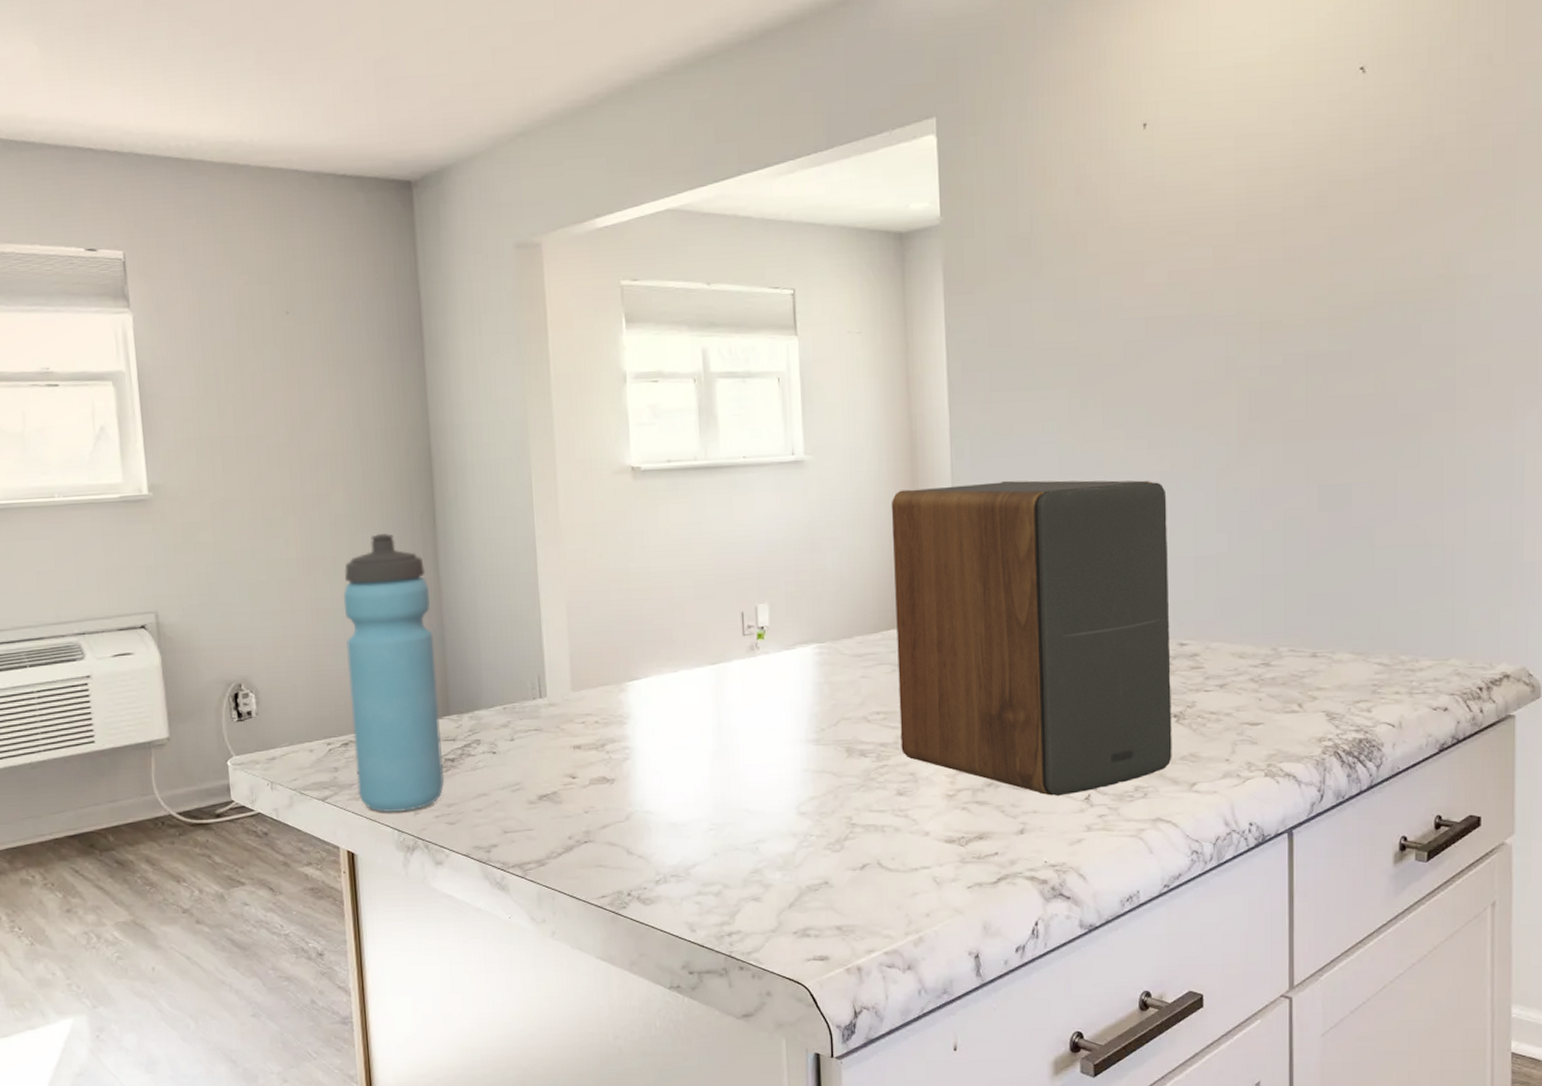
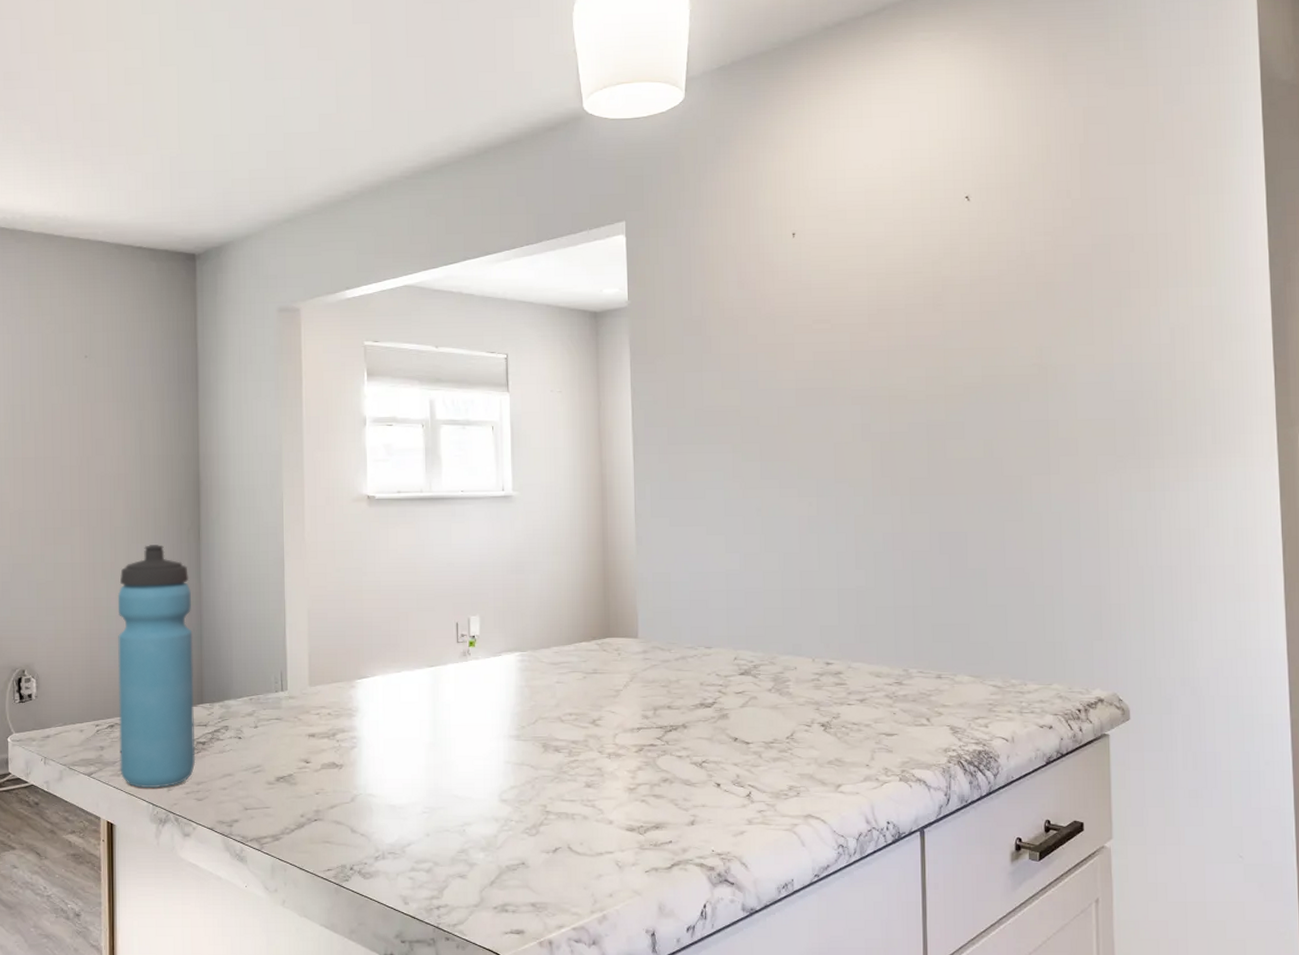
speaker: present [891,480,1172,796] -> none [584,519,821,792]

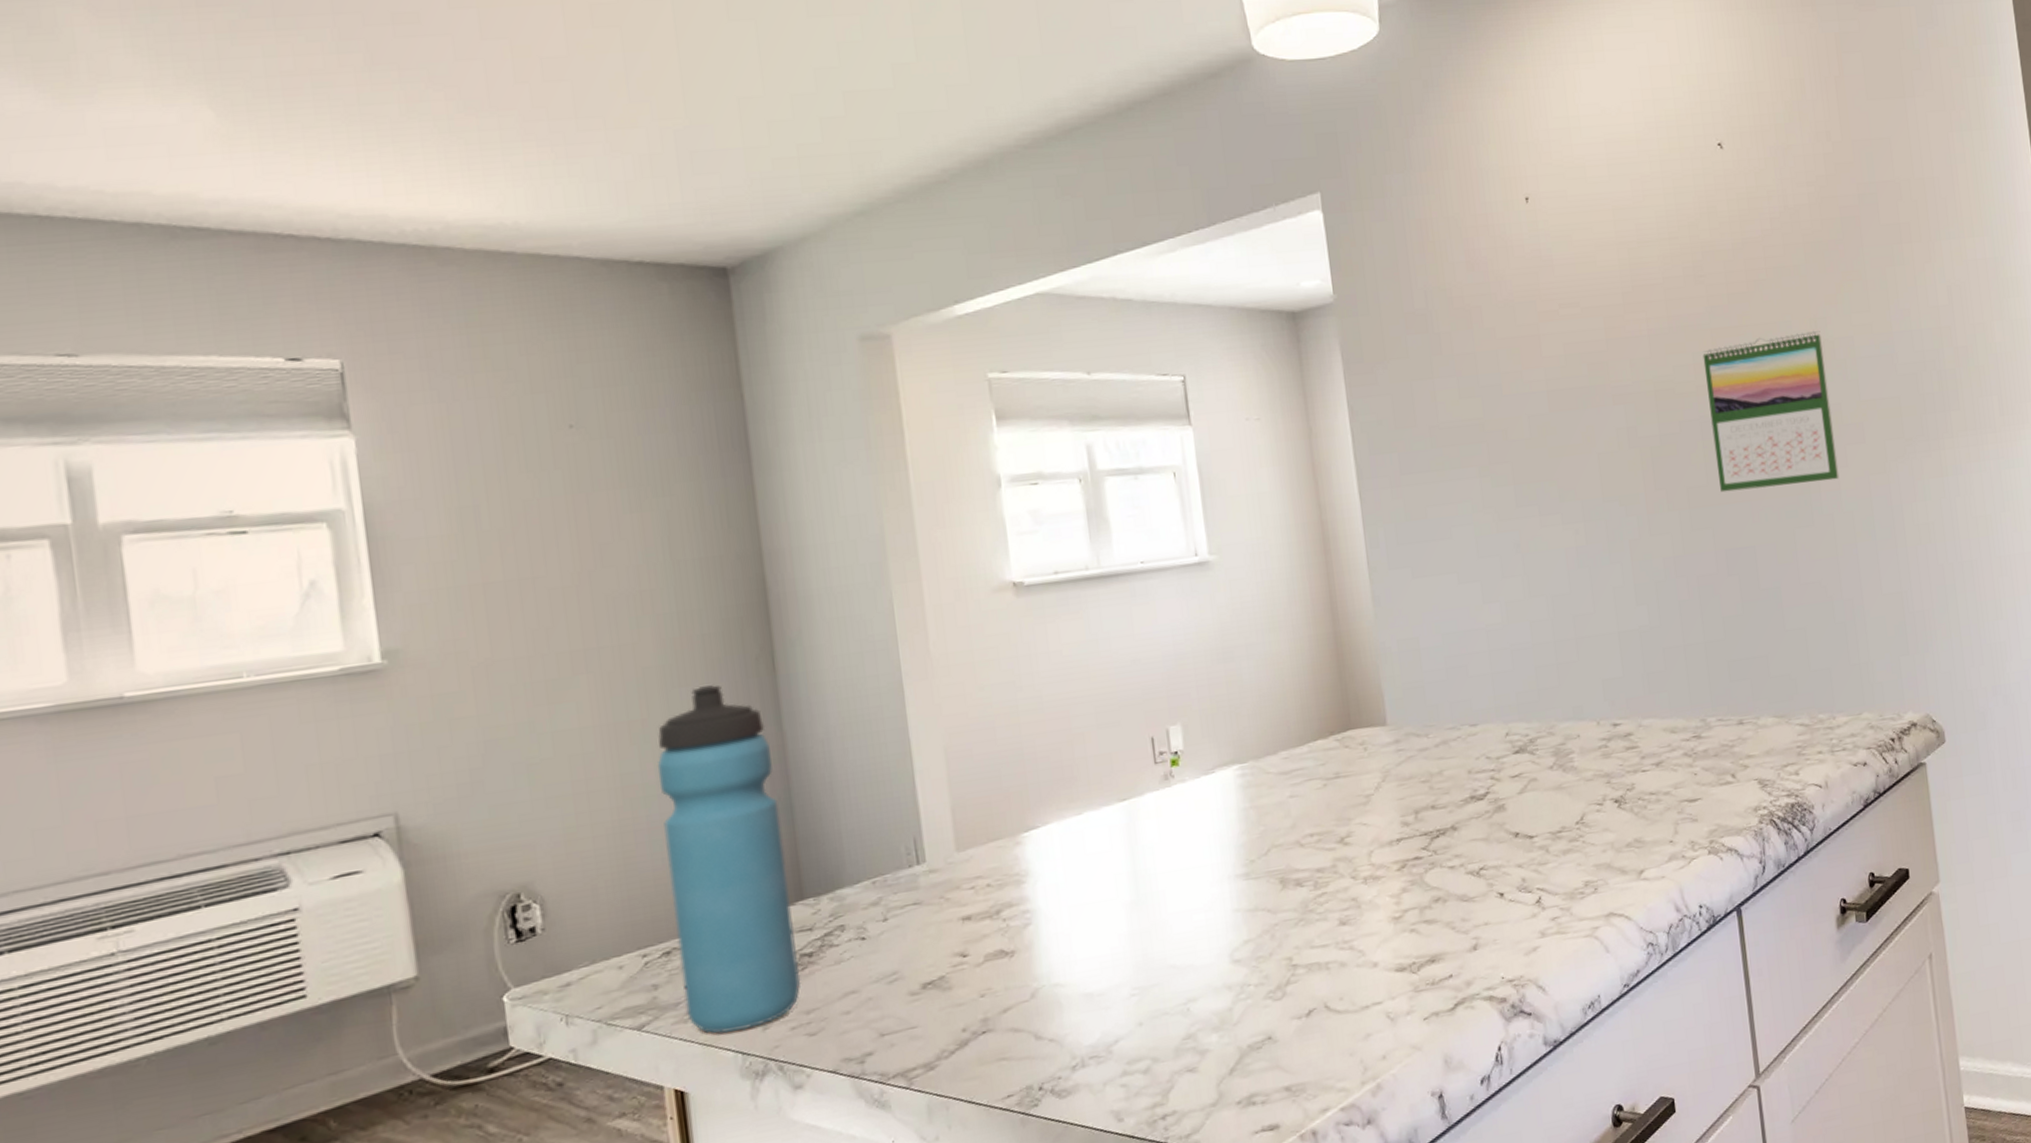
calendar: none [934,357,1051,485] -> present [1702,330,1840,493]

